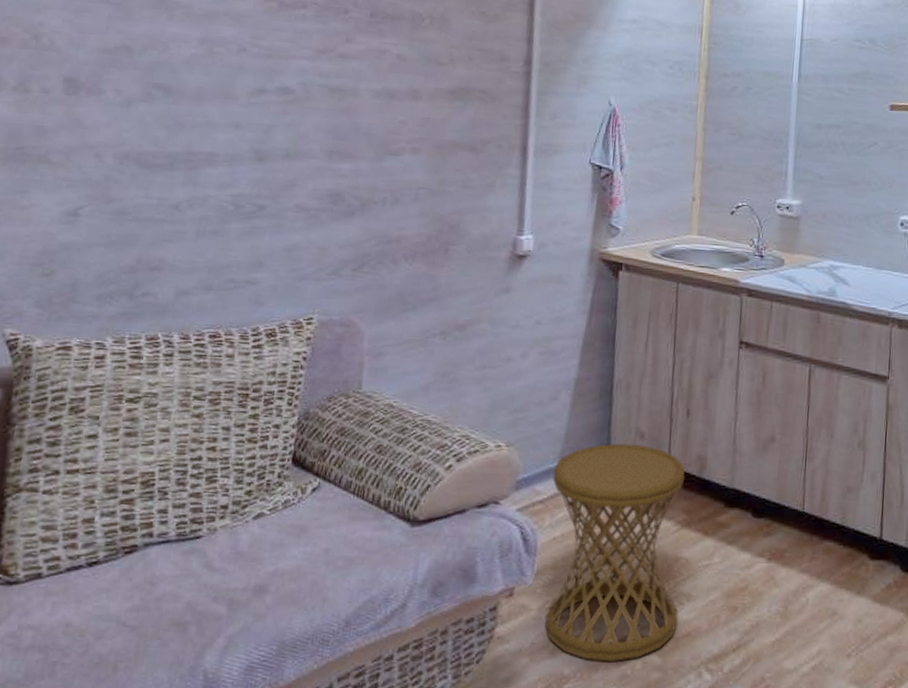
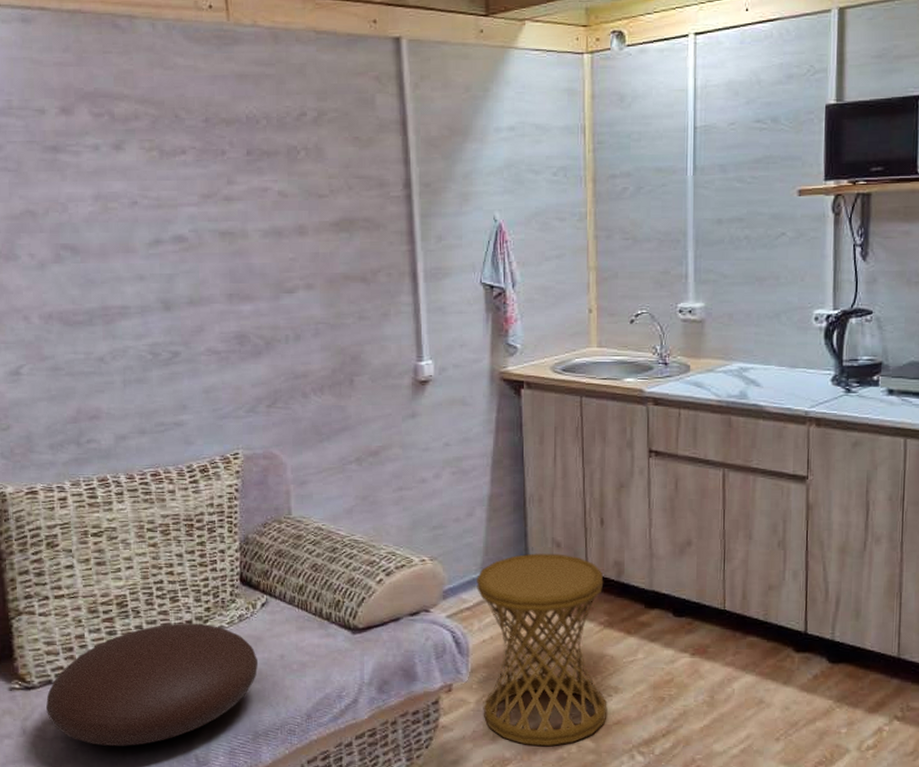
cushion: none [27,507,298,658] -> present [46,623,258,746]

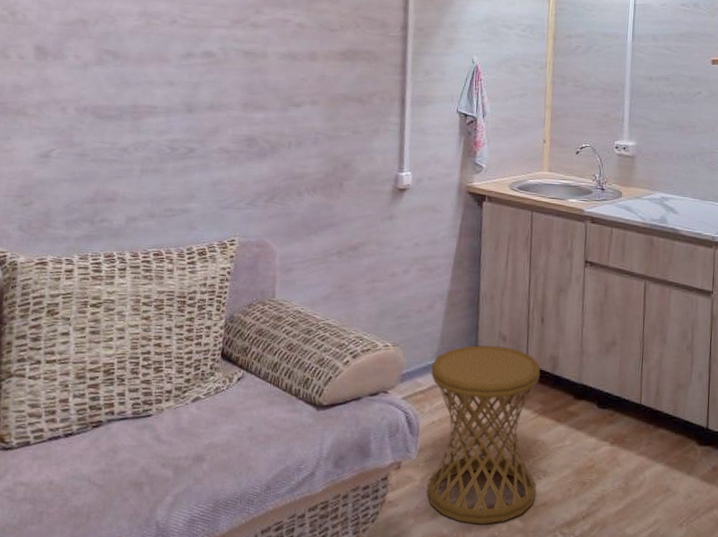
cushion: present [46,623,258,746] -> none [20,392,228,510]

